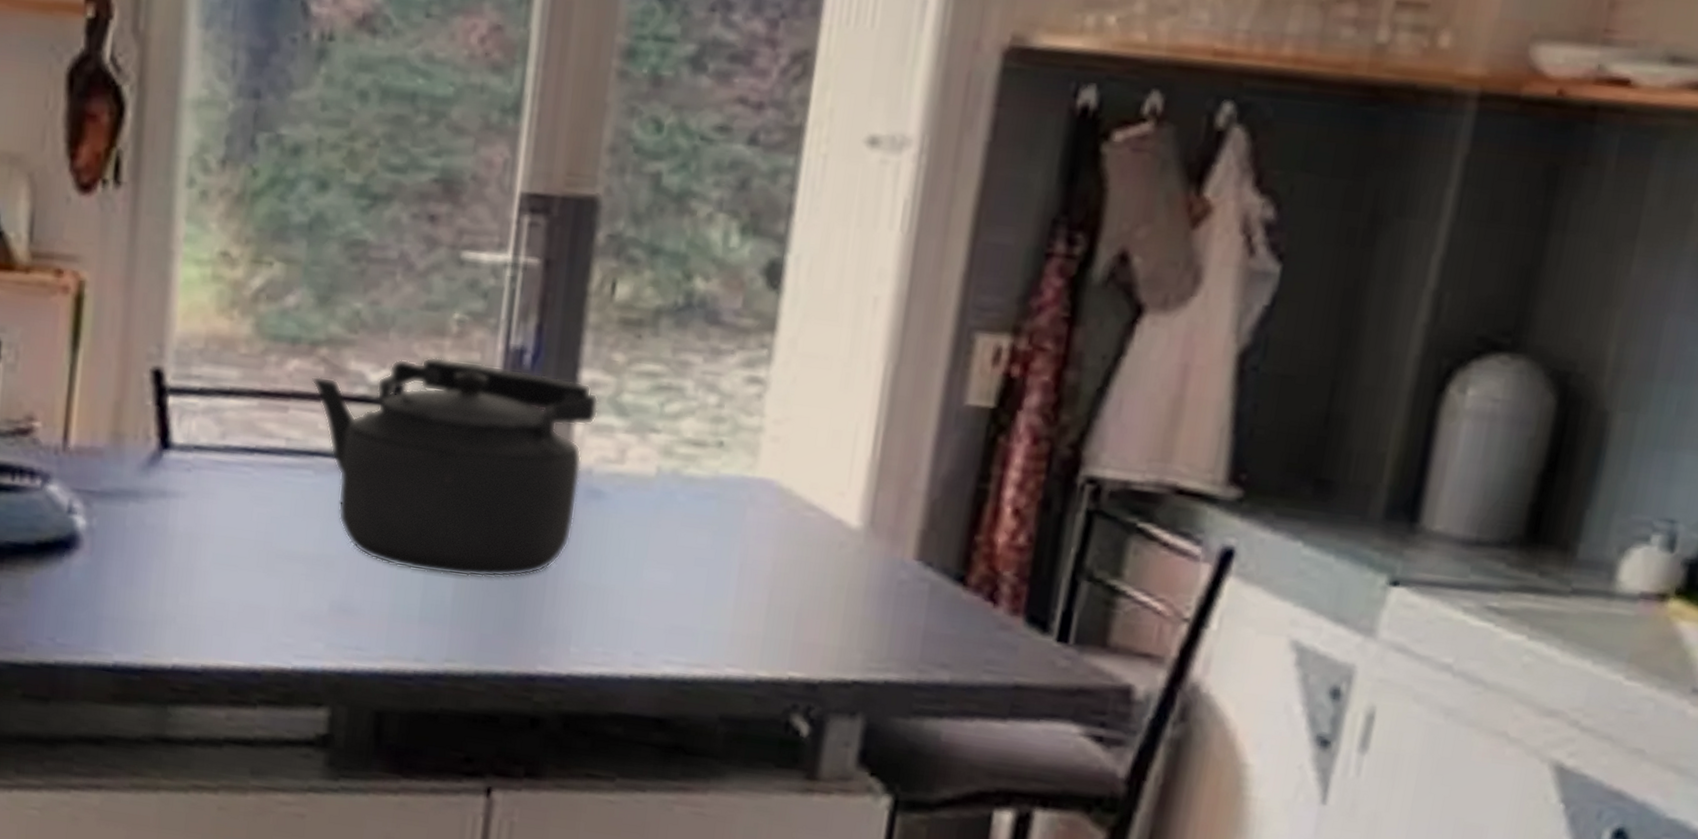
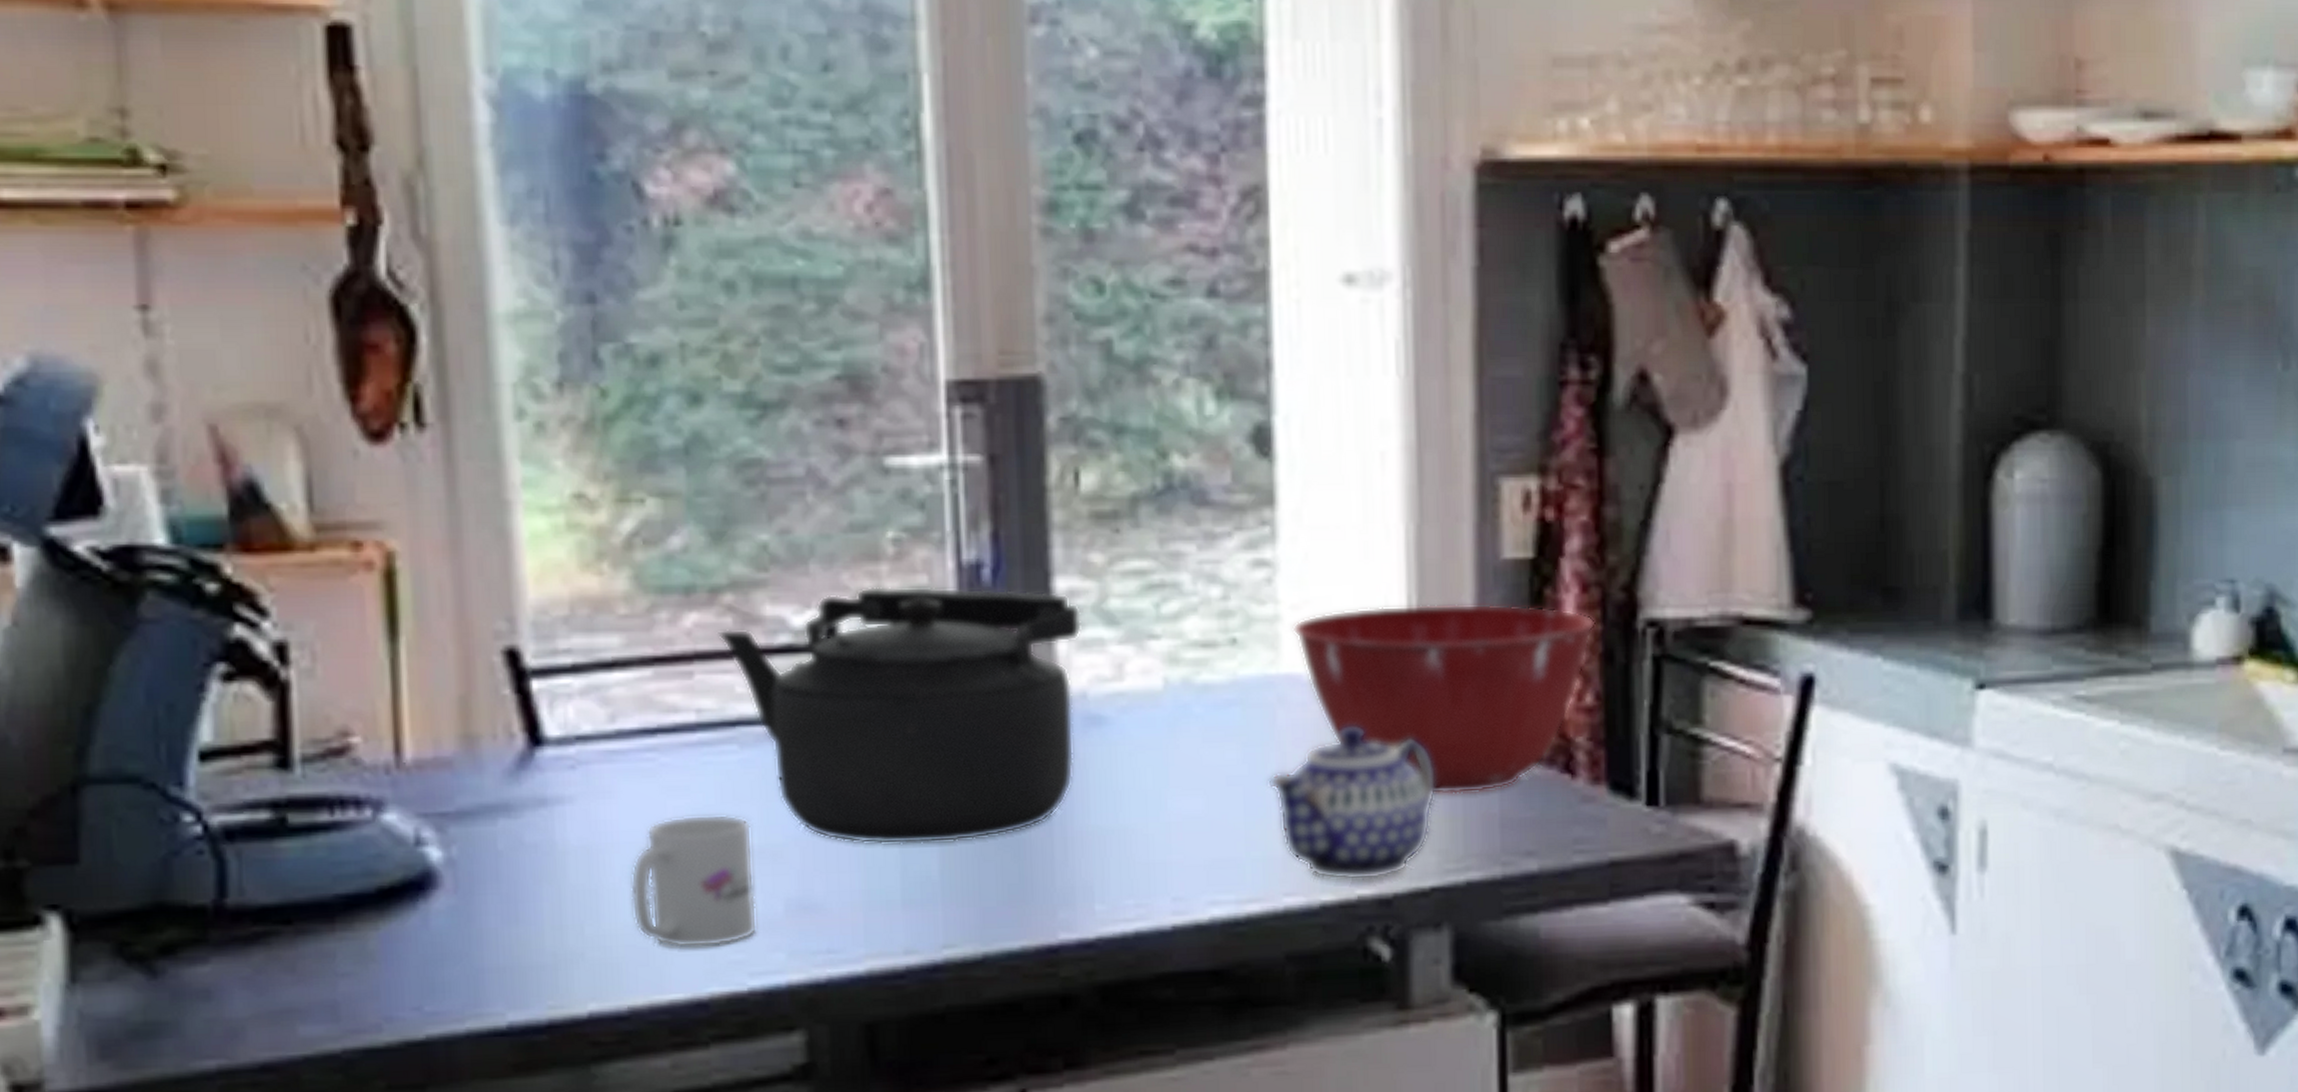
mug: none [215,521,314,630] -> present [630,814,758,948]
teapot: none [728,531,873,667] -> present [1267,726,1437,882]
mixing bowl: none [772,430,1040,607] -> present [1292,604,1596,796]

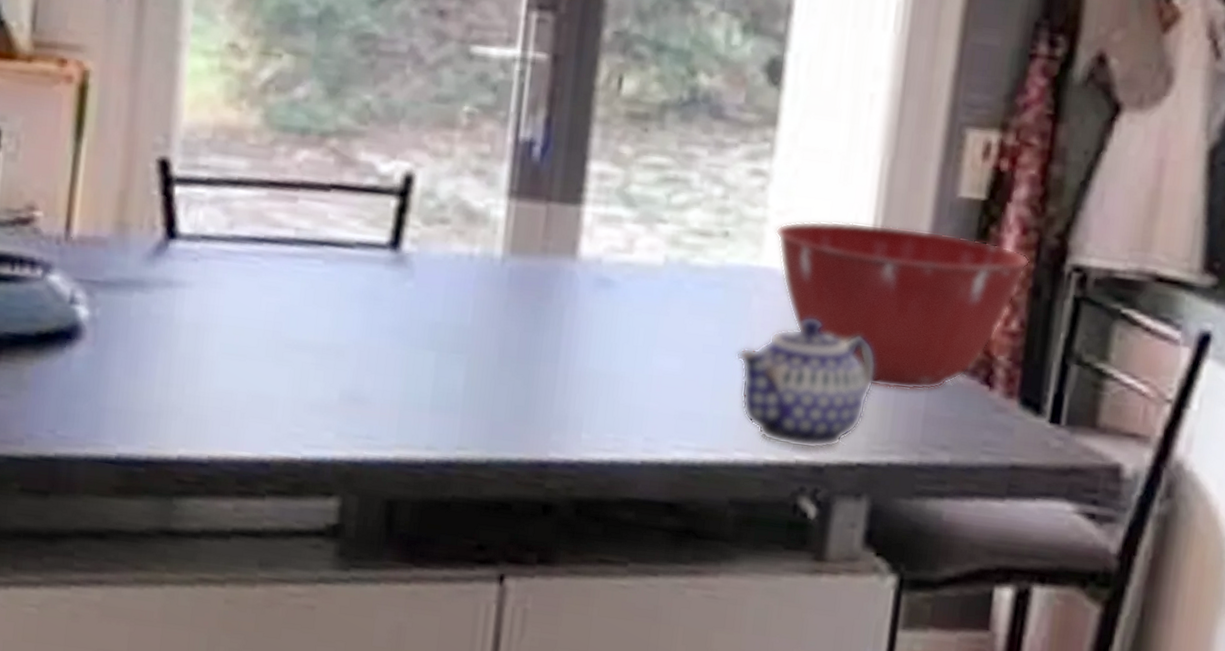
mug: present [630,814,758,948] -> none [222,311,324,420]
kettle: present [718,586,1081,845] -> none [321,148,607,366]

